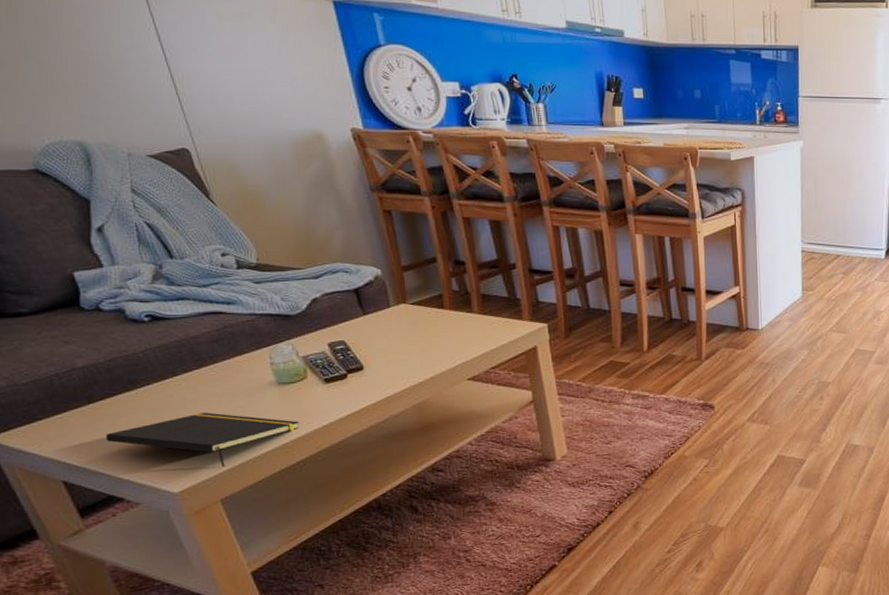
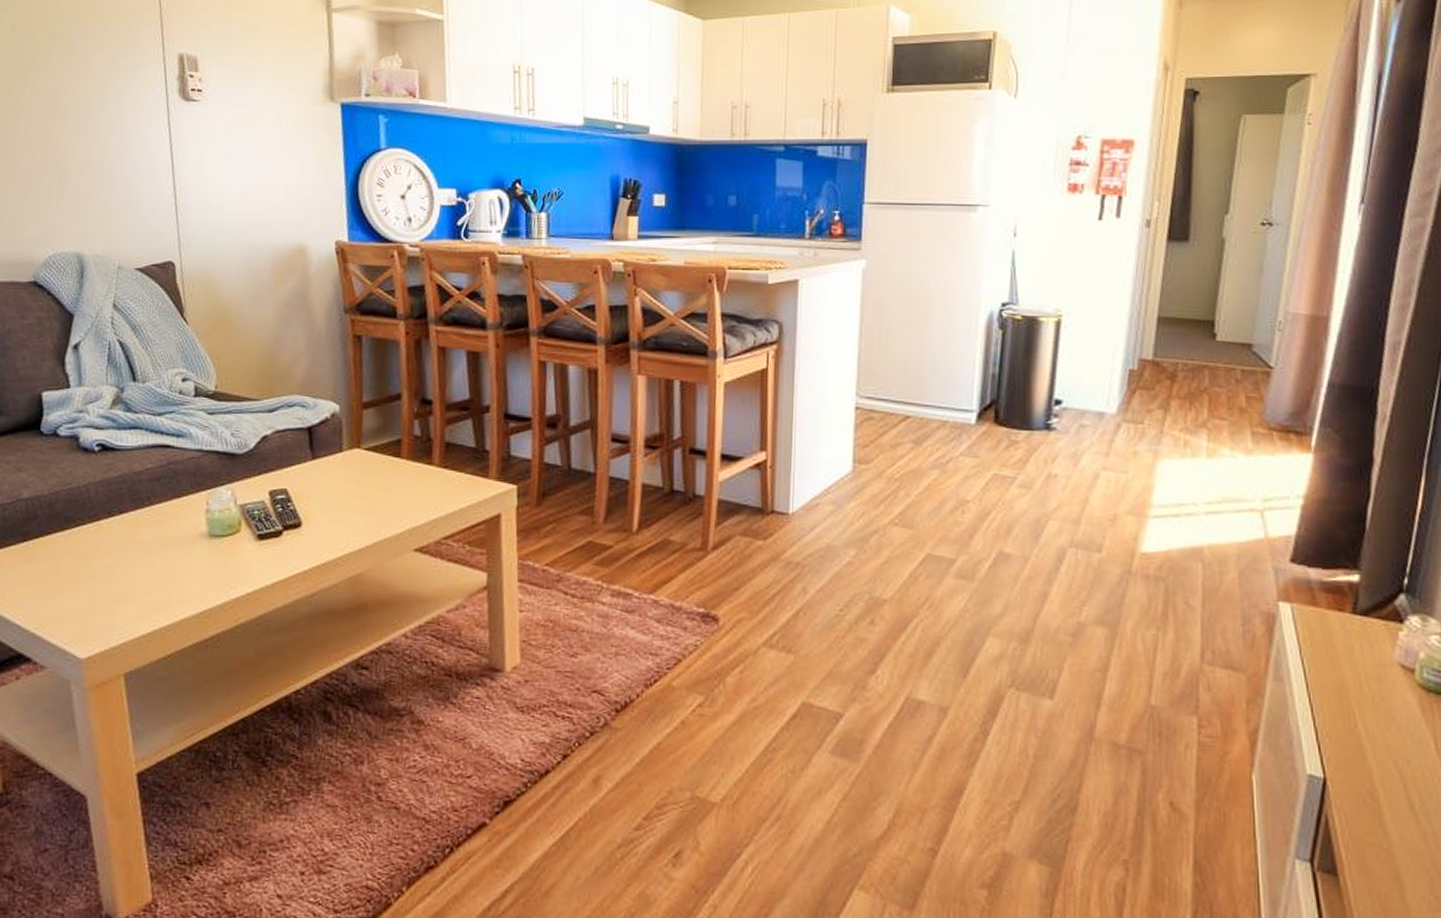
notepad: present [105,412,299,467] -> none [29,563,222,633]

